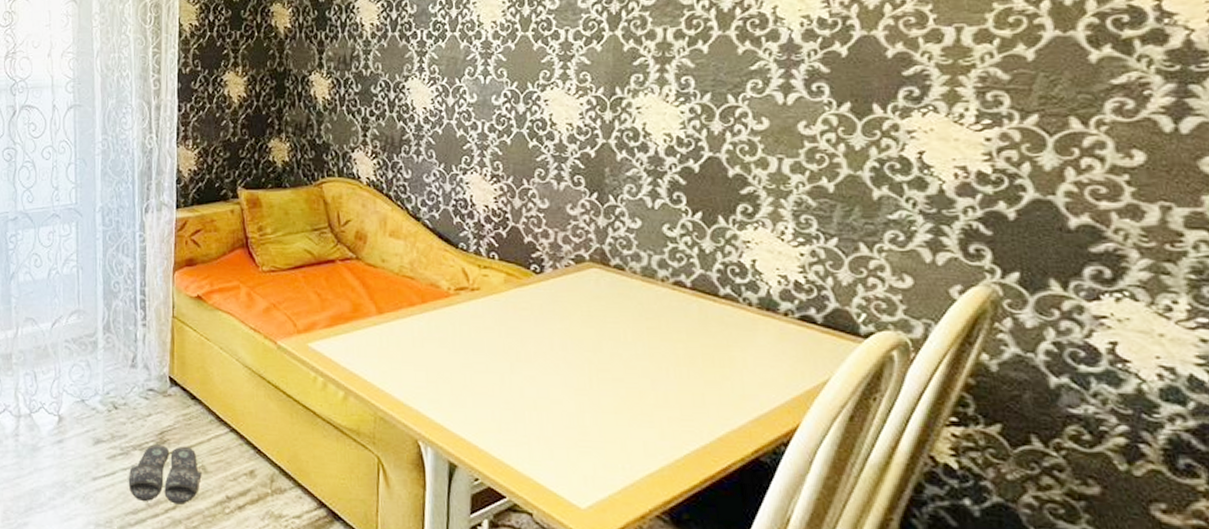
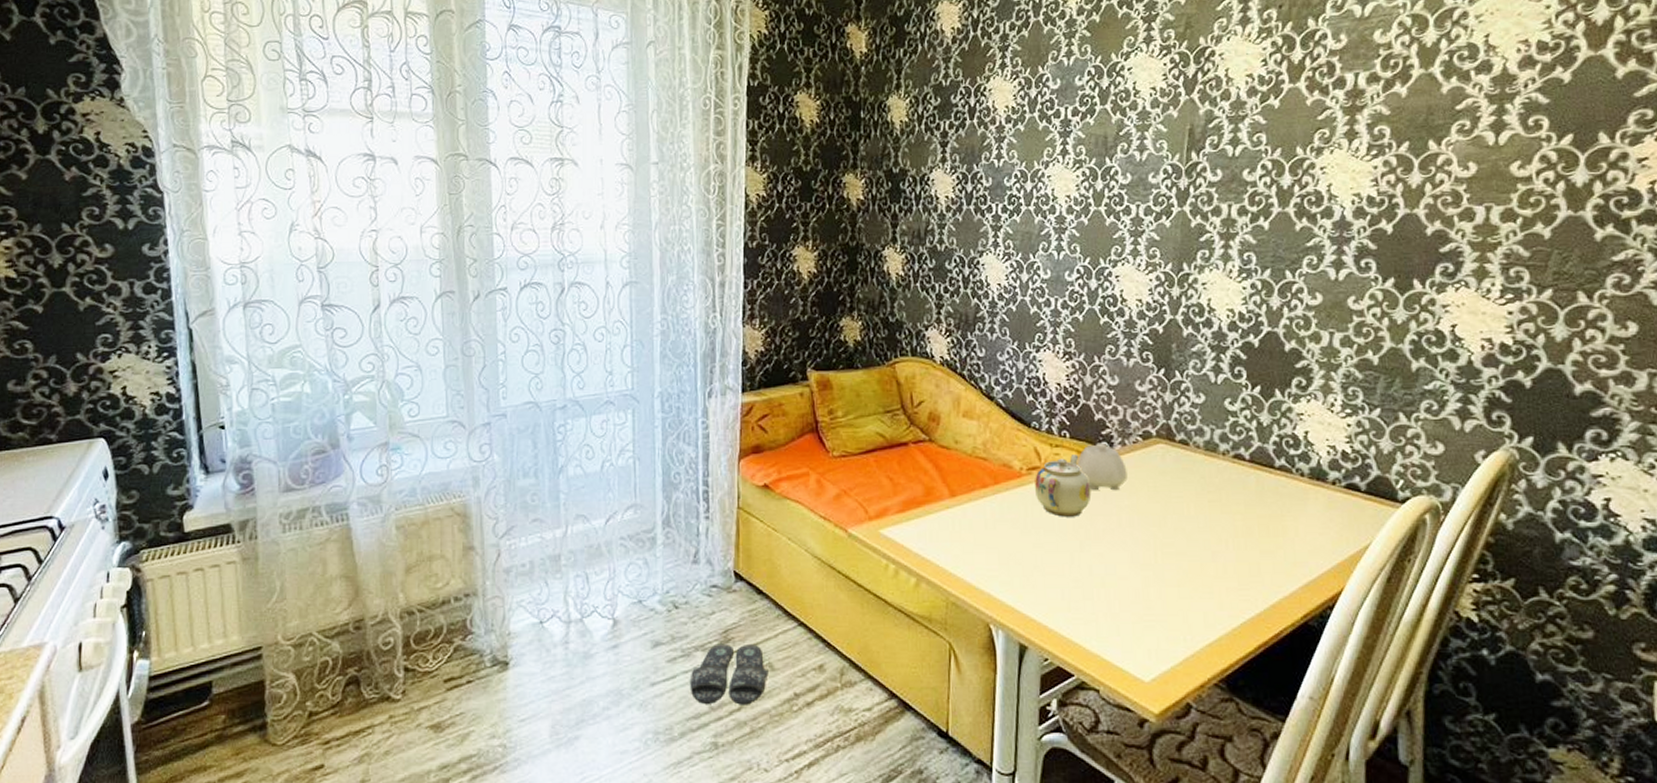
teapot: none [462,276,522,338] -> present [1034,455,1092,517]
sugar bowl: none [506,265,560,314] -> present [1076,442,1128,491]

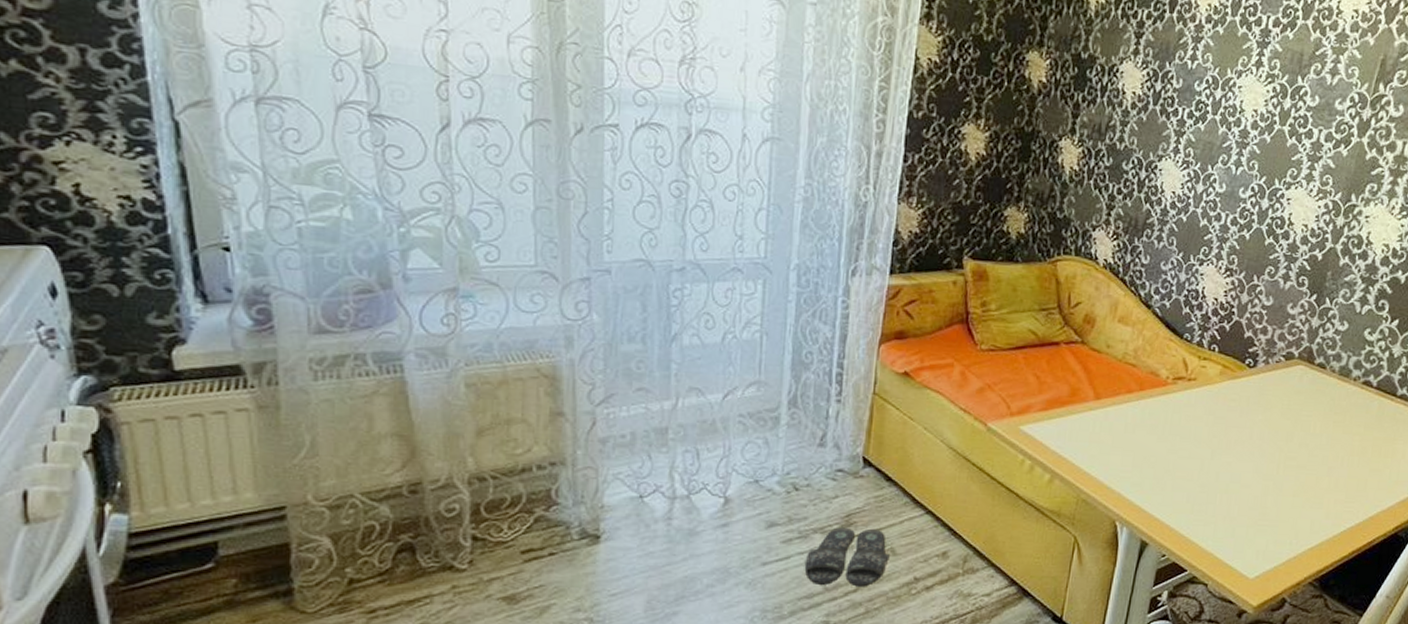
teapot: present [1034,455,1092,517] -> none [1177,368,1231,427]
sugar bowl: present [1076,442,1128,491] -> none [1220,359,1266,406]

